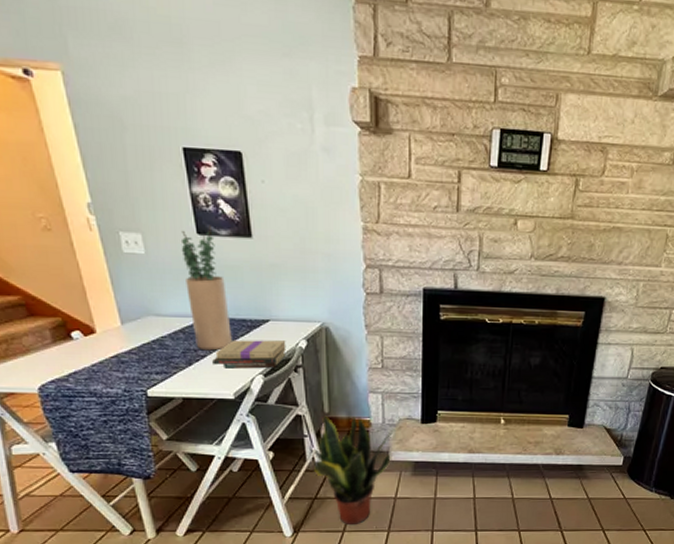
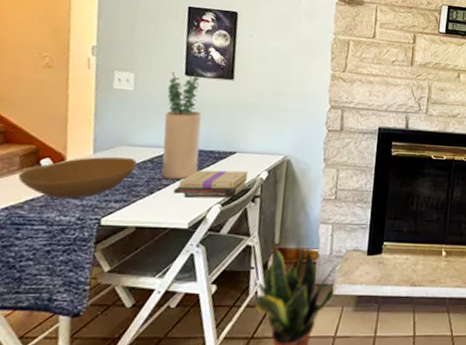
bowl: none [54,328,168,371] -> present [18,157,137,199]

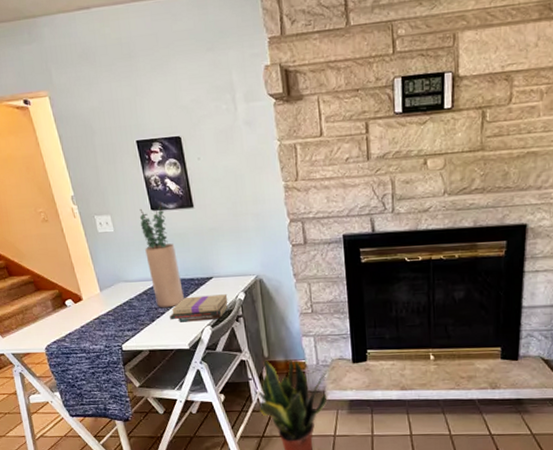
bowl: present [18,157,137,199] -> none [54,293,135,332]

